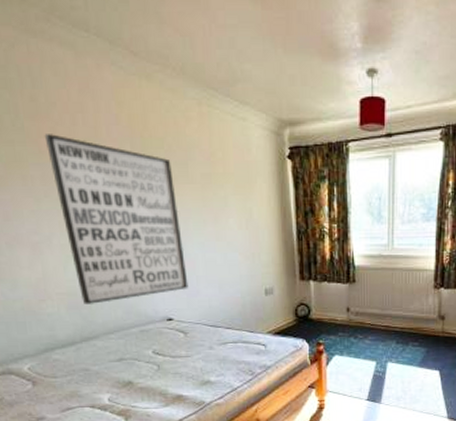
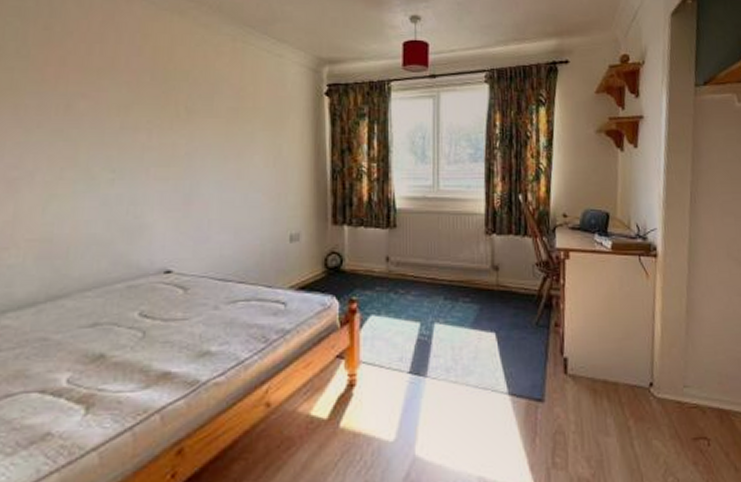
wall art: present [44,134,189,304] -> none [51,62,197,253]

